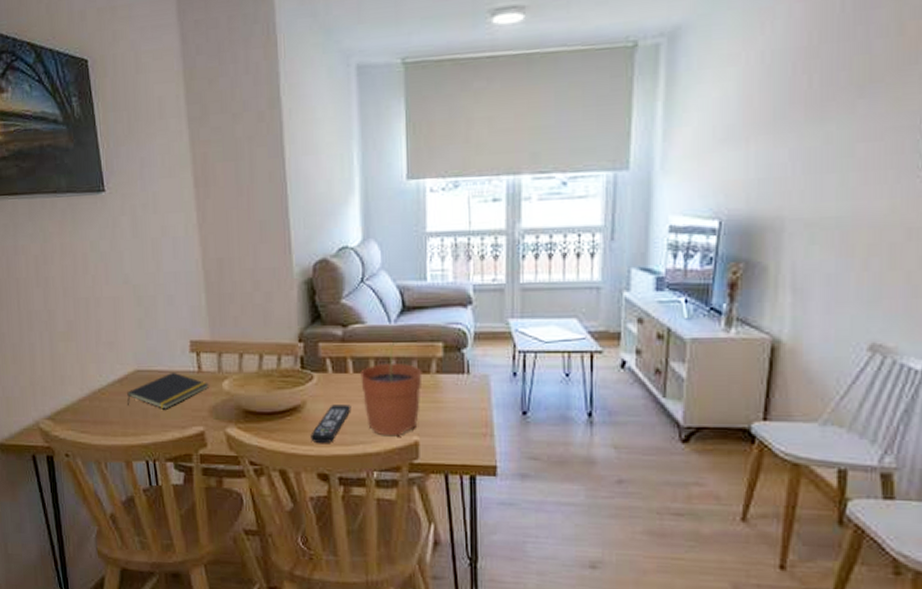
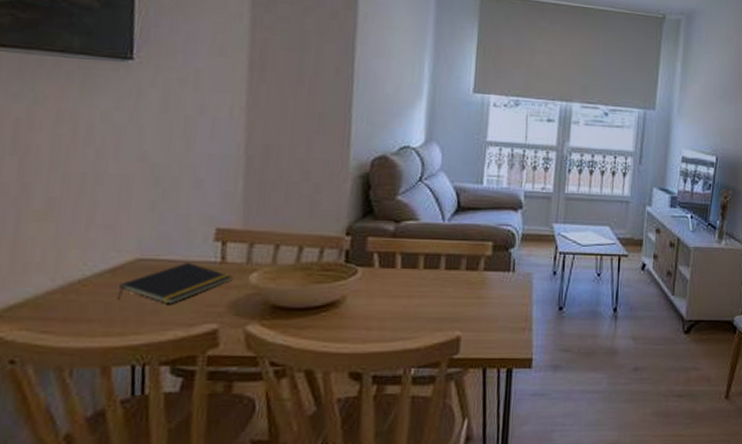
remote control: present [310,405,351,444] -> none [346,300,395,341]
plant pot: present [360,342,422,436] -> none [408,240,471,332]

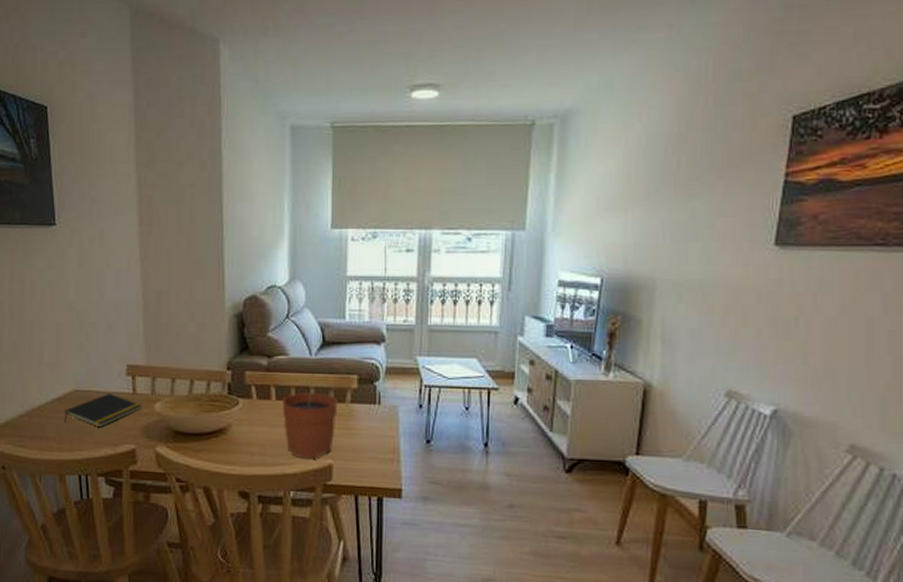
plant pot: none [408,240,471,332] -> present [282,374,338,459]

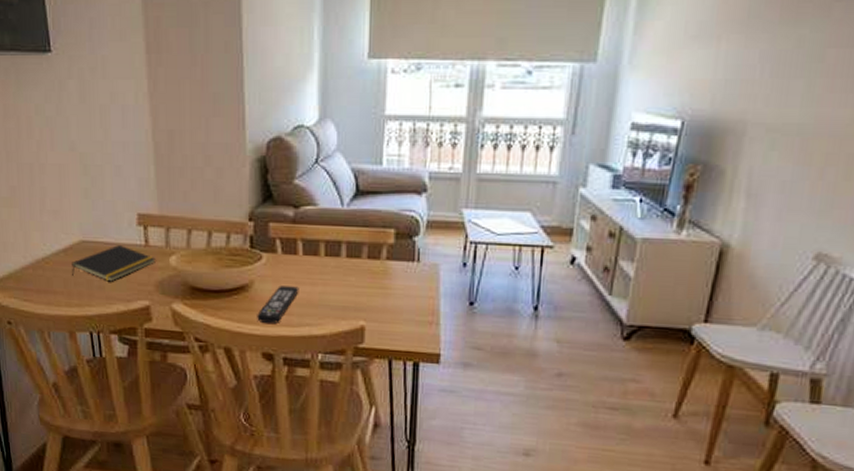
remote control: none [234,428,273,465] -> present [257,285,299,325]
plant pot: present [282,374,338,459] -> none [310,226,372,320]

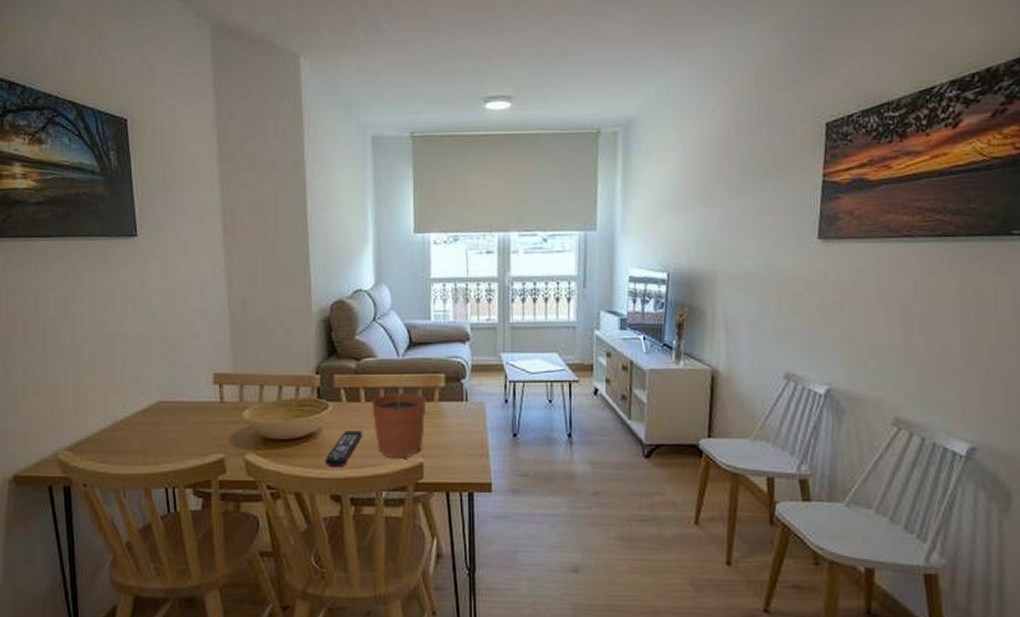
notepad: present [72,245,156,282] -> none [150,403,230,438]
plant pot: none [310,226,372,320] -> present [372,374,427,459]

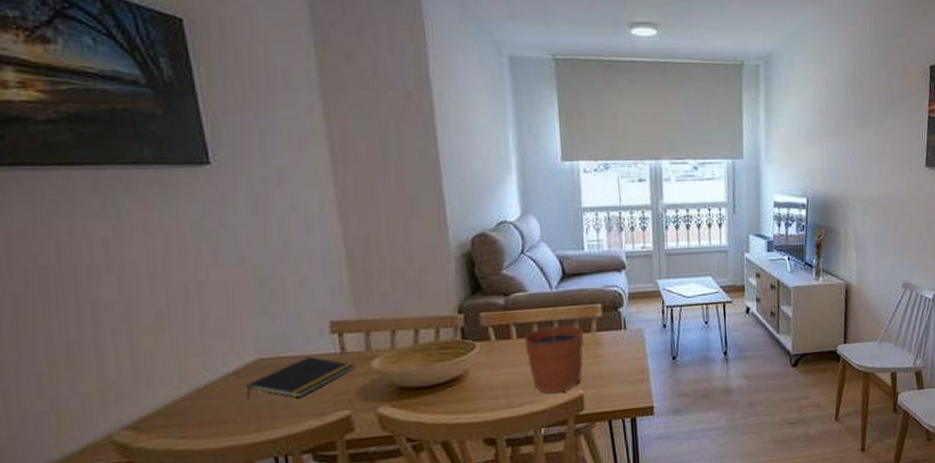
notepad: none [150,403,230,438] -> present [246,357,355,399]
remote control: present [325,431,363,468] -> none [474,368,517,410]

